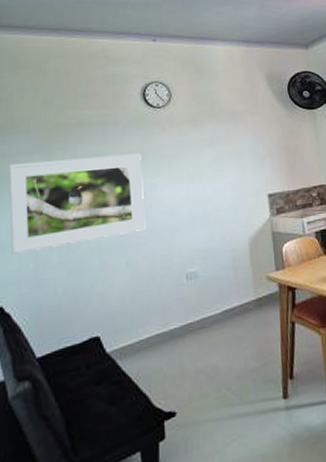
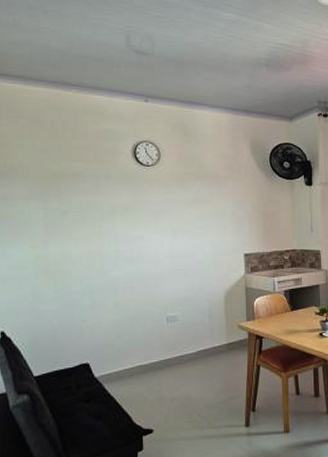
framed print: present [9,153,146,254] -> none [9,206,133,287]

